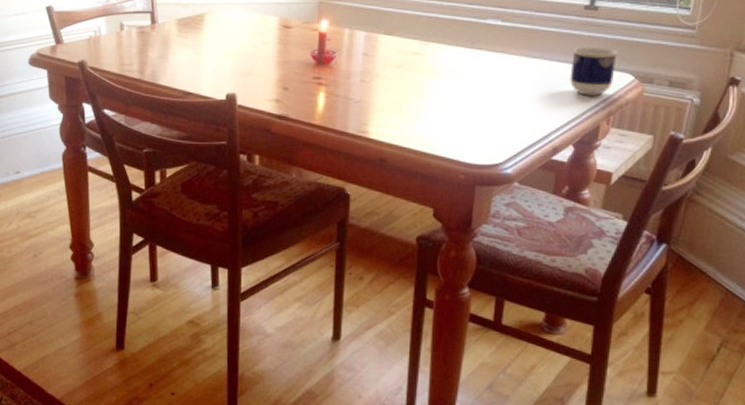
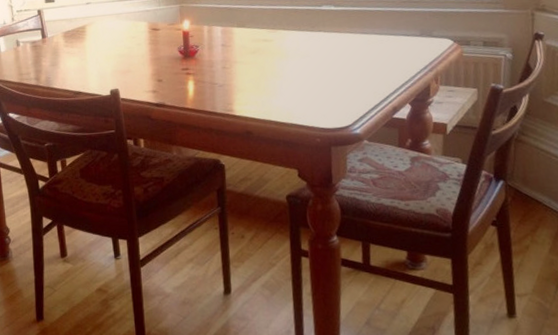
cup: present [570,47,619,96] -> none [397,19,437,61]

